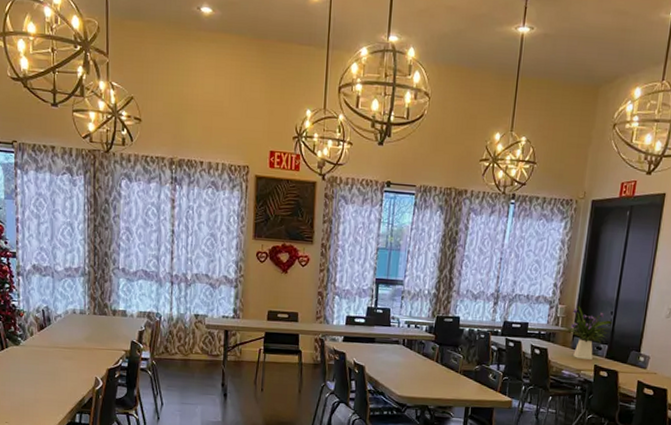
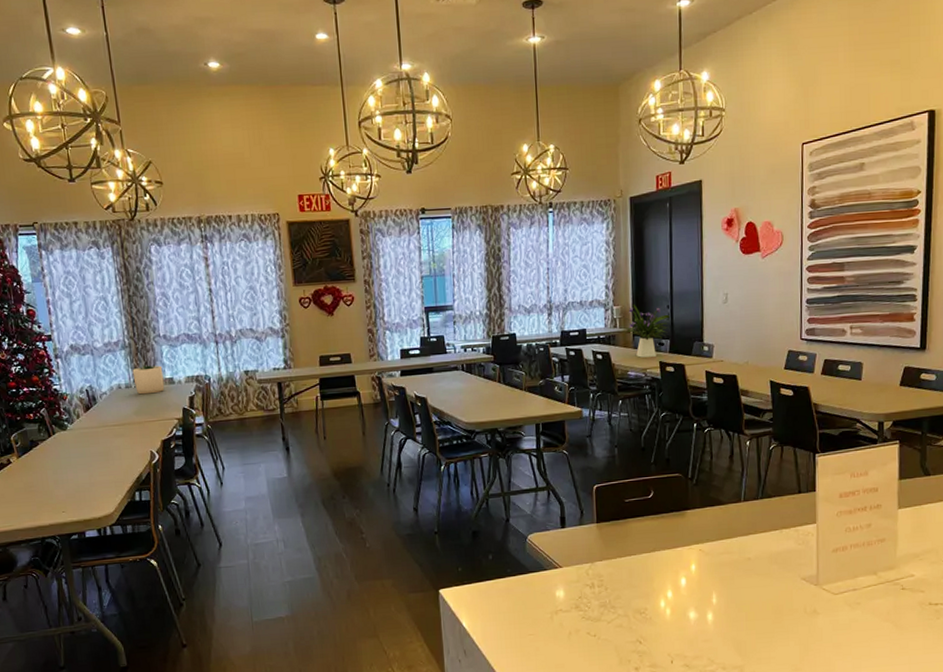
planter: none [88,294,117,323] -> present [132,365,165,395]

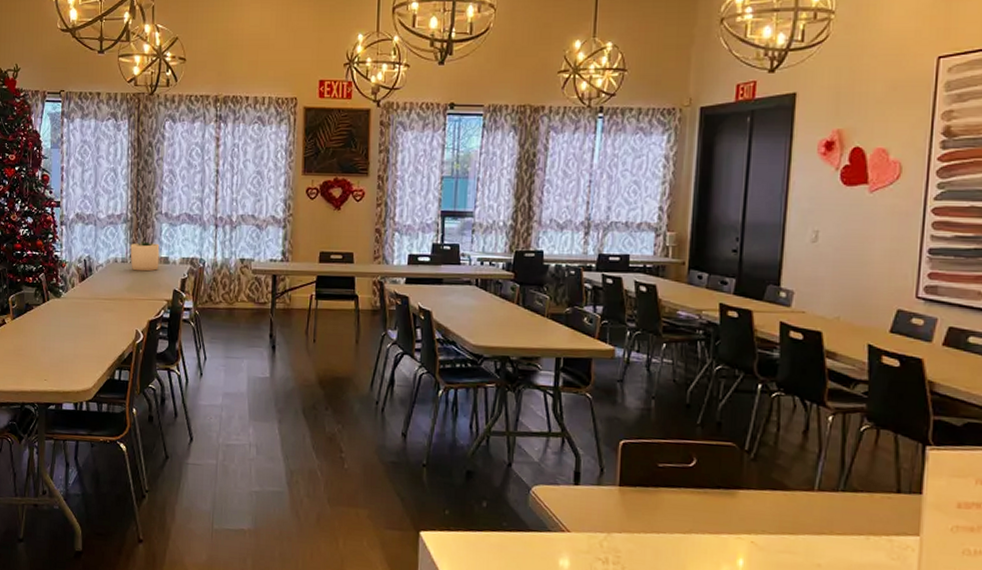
flower arrangement: present [624,304,671,358] -> none [677,231,740,298]

